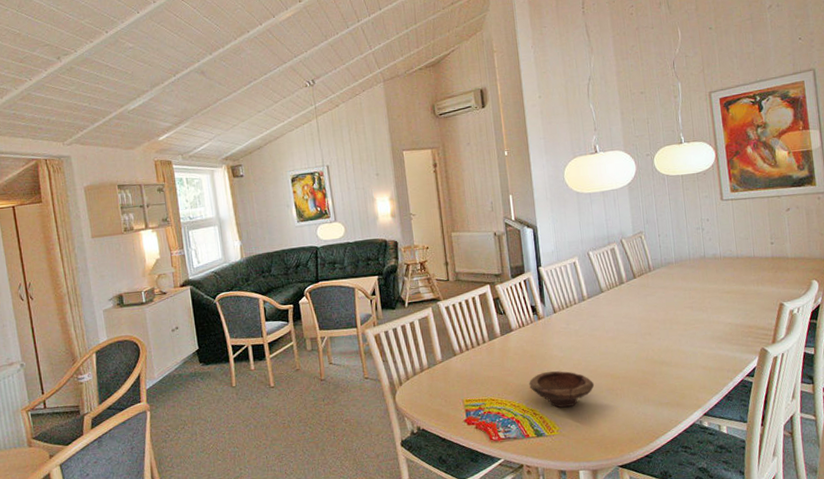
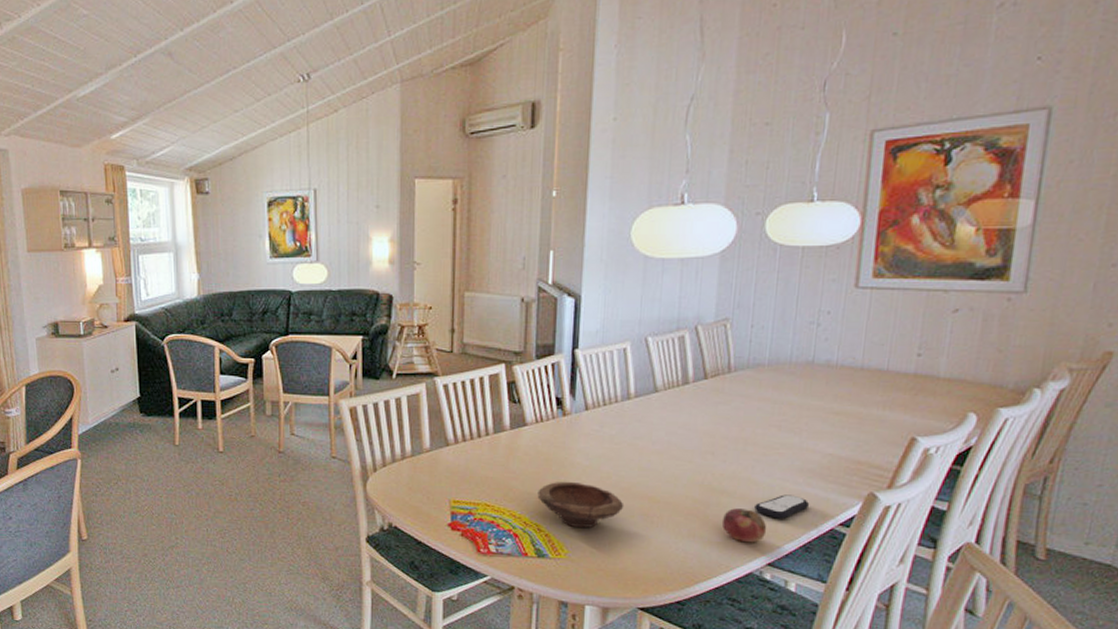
fruit: none [666,373,699,400] -> present [721,508,767,543]
remote control: none [686,358,724,378] -> present [754,494,810,519]

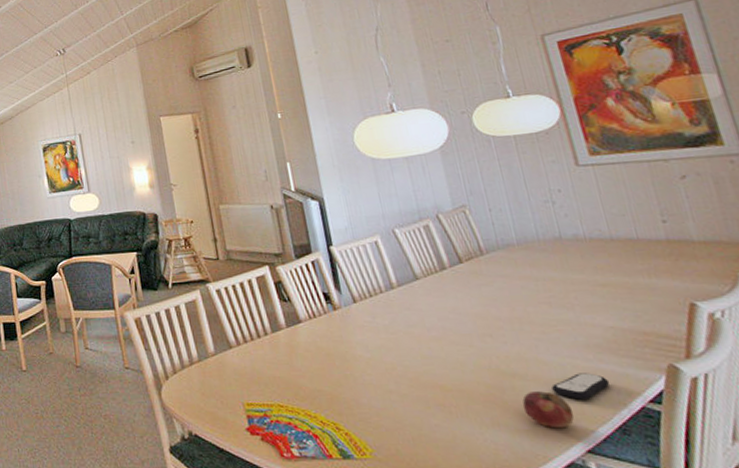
bowl: present [537,481,625,528] -> none [327,375,418,423]

